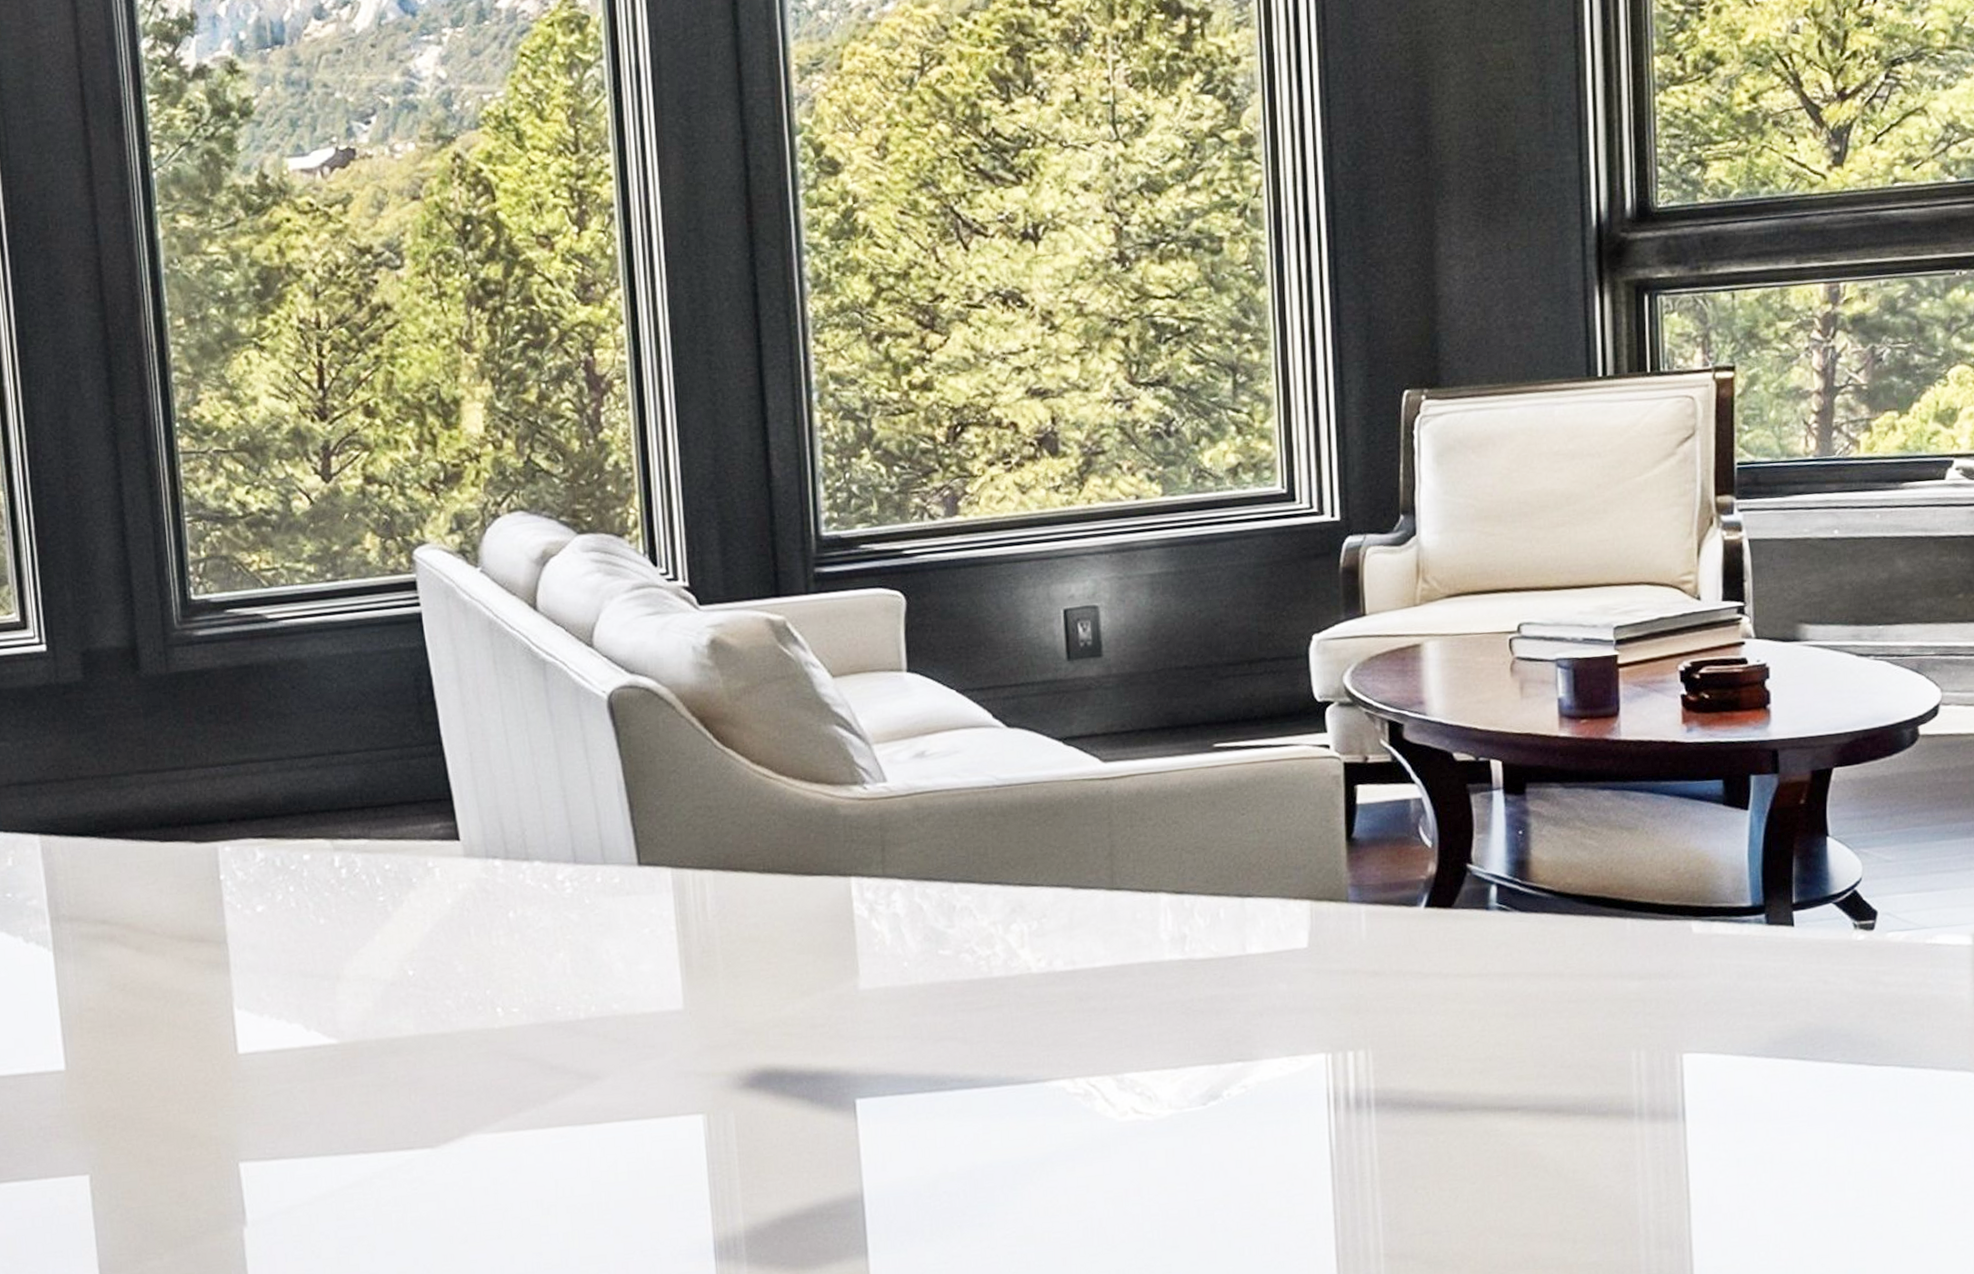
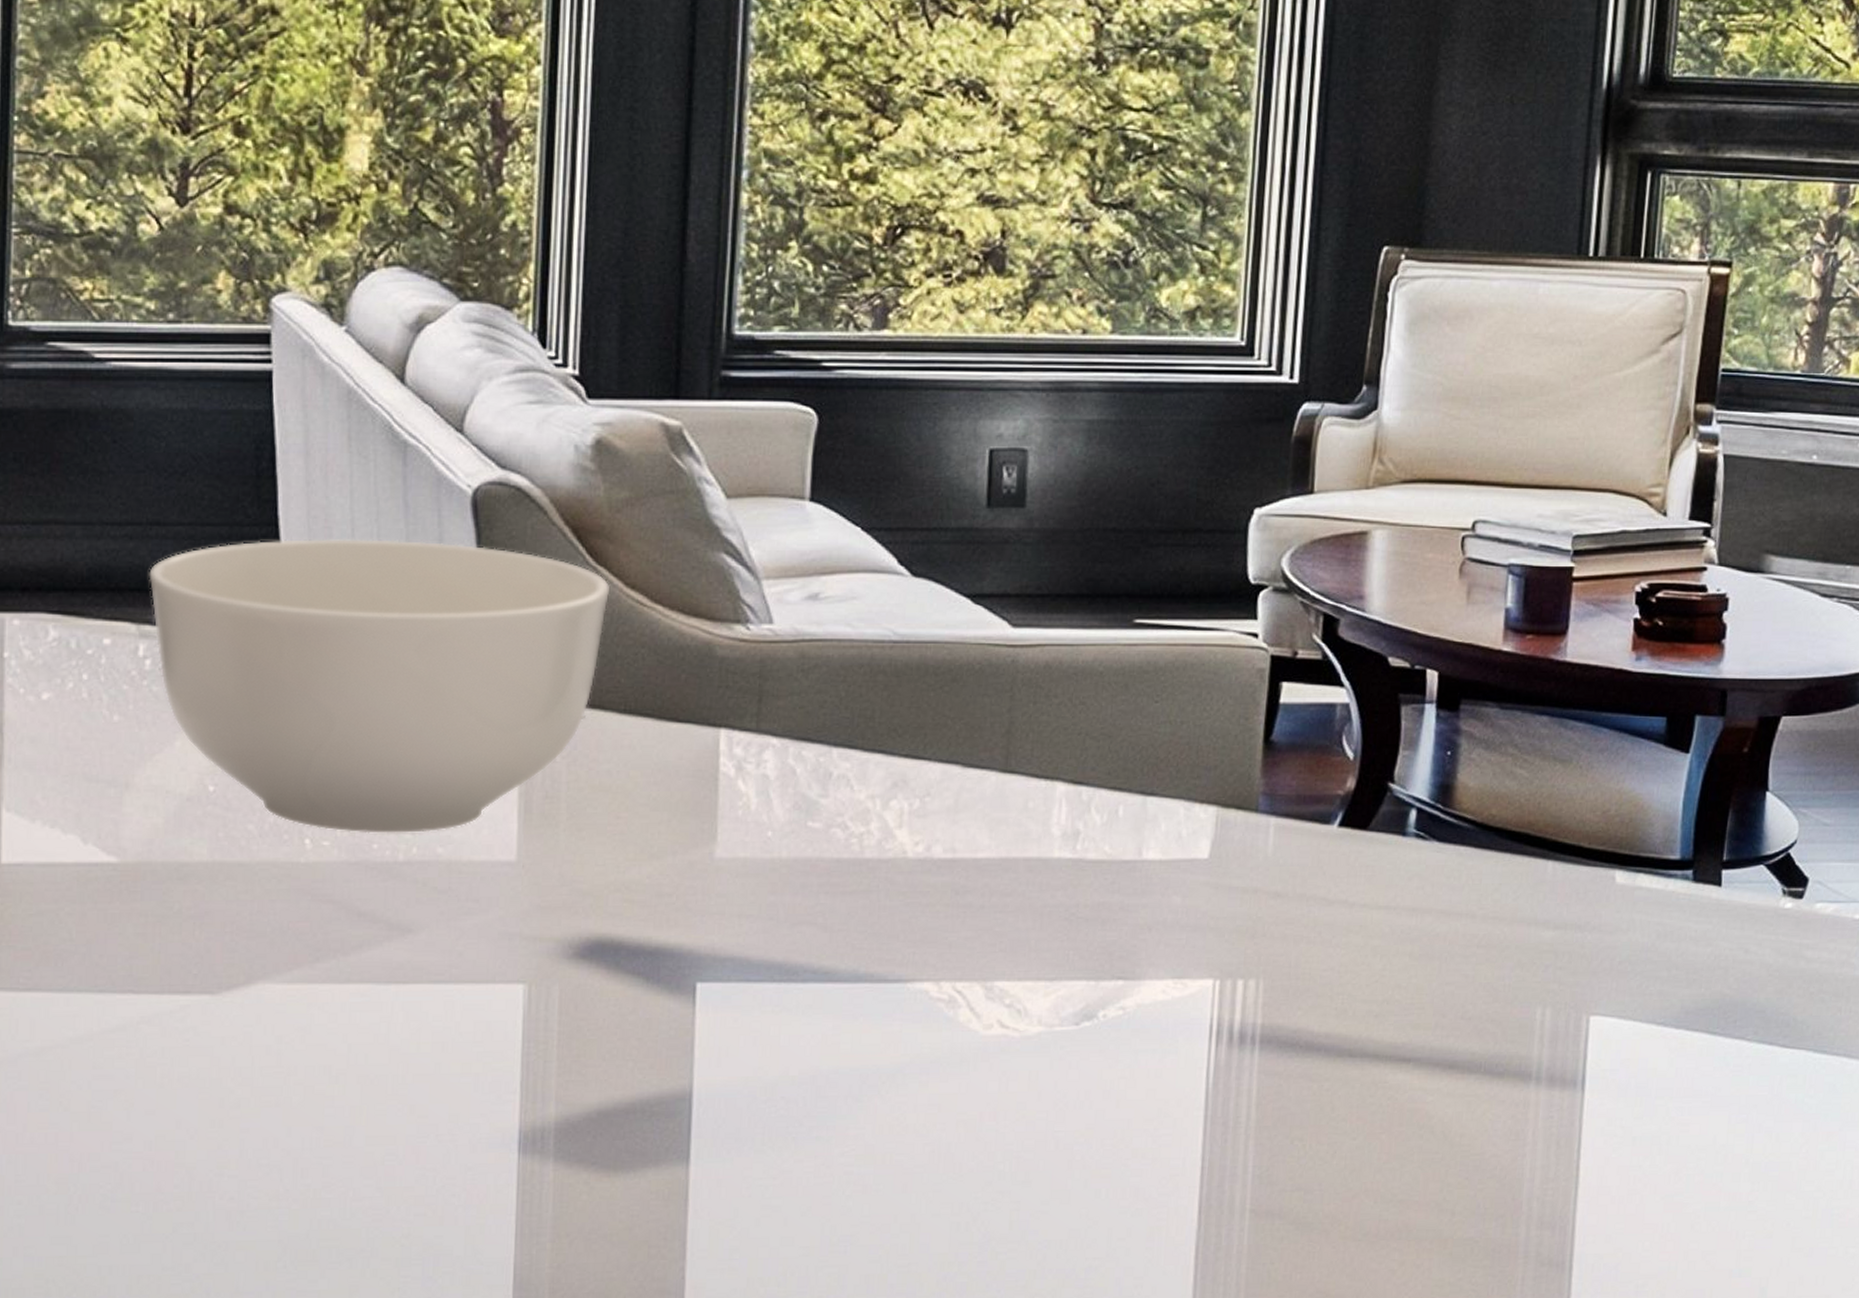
bowl: none [335,742,739,999] -> present [148,539,611,833]

